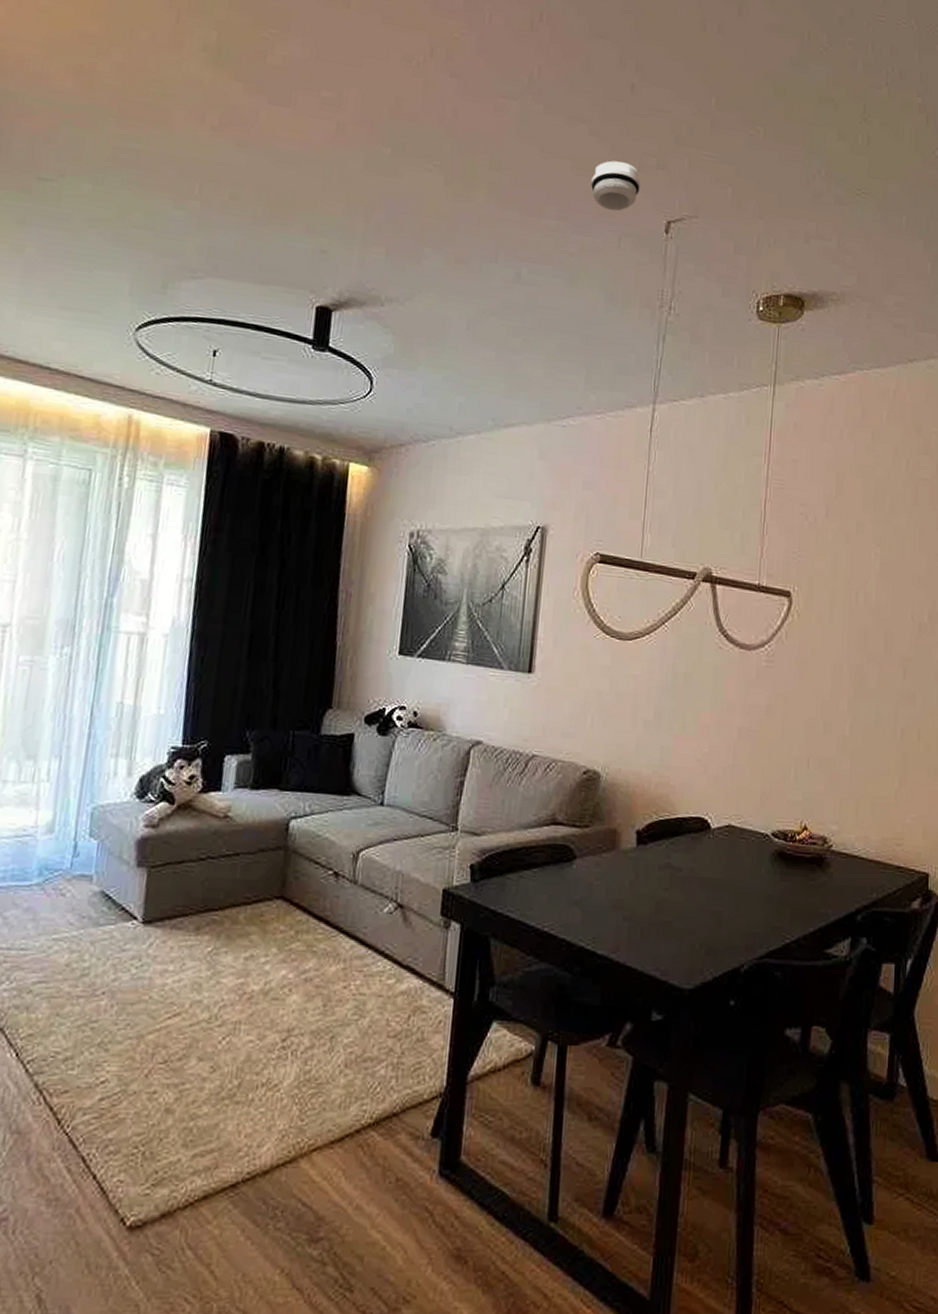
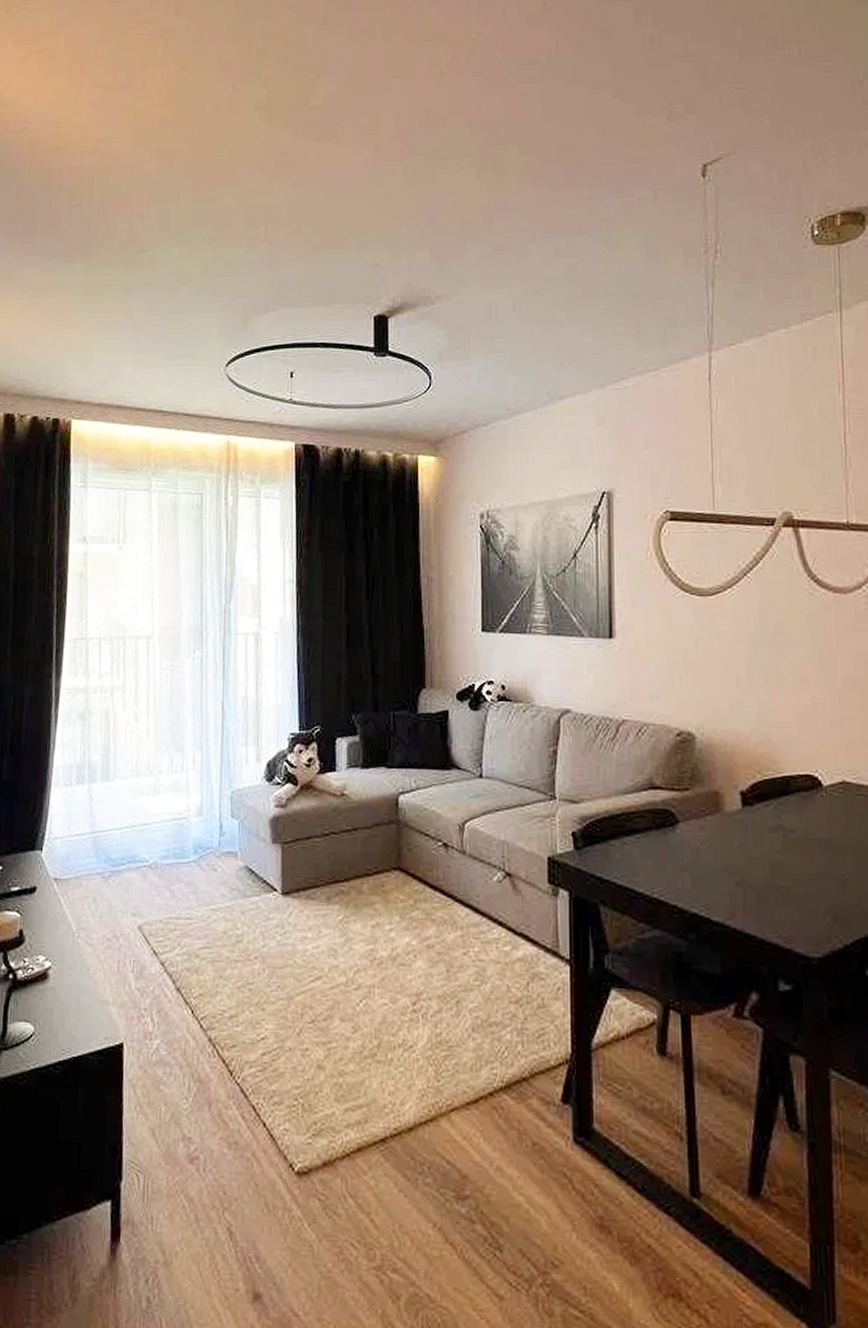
smoke detector: present [591,160,640,211] -> none [620,116,670,168]

